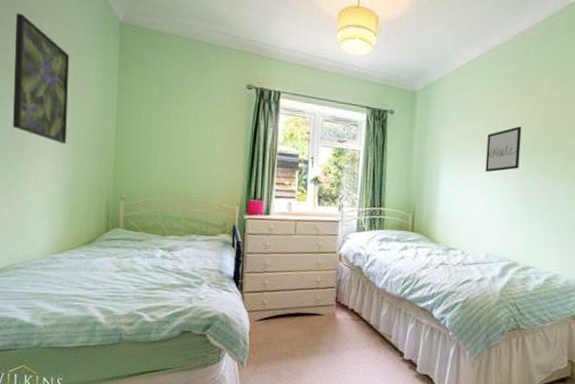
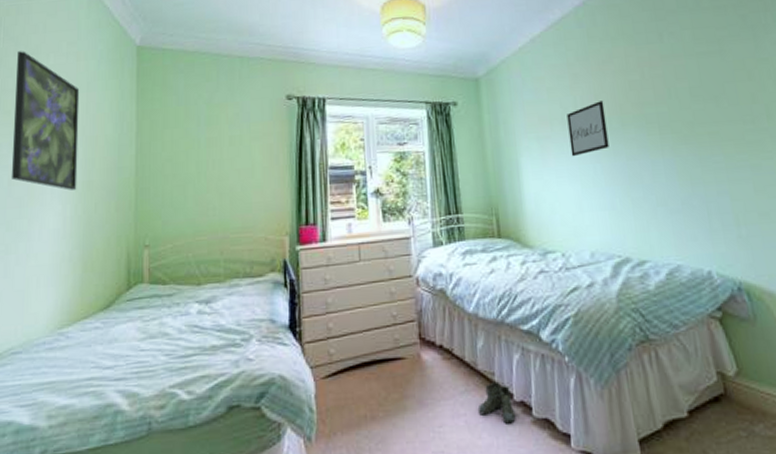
boots: none [374,342,406,375] -> present [477,381,519,424]

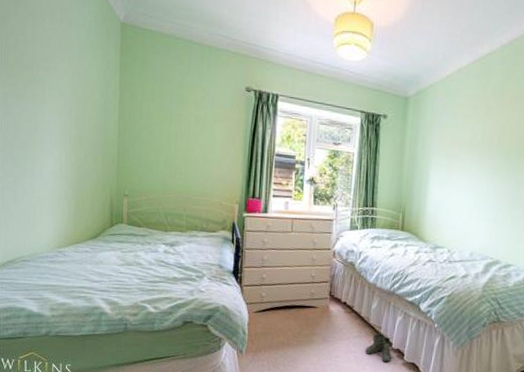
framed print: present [11,51,80,190] -> none [16,11,72,141]
wall art: present [567,101,609,157] -> none [472,132,508,176]

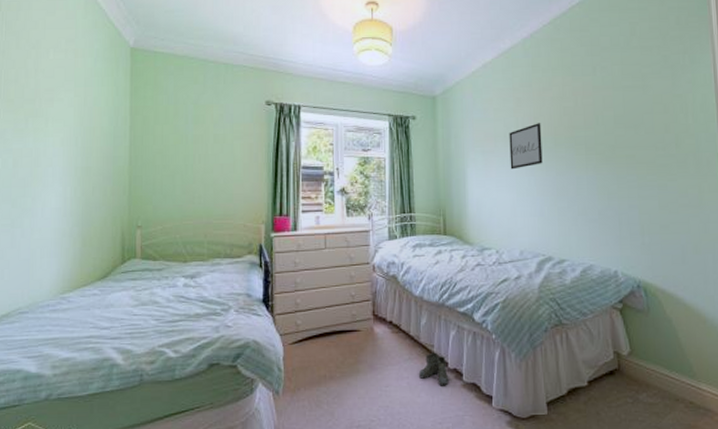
wall art: none [472,132,508,176] -> present [509,123,543,170]

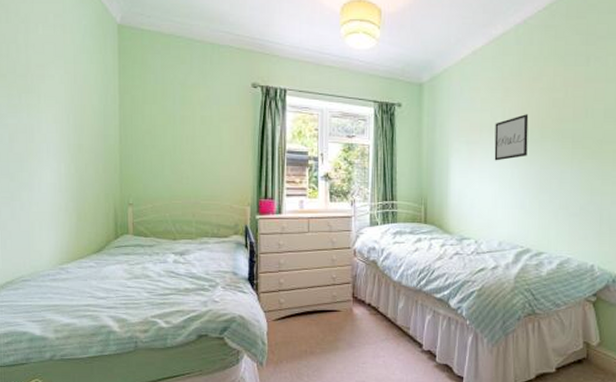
boots: present [418,352,452,386] -> none [394,334,425,366]

